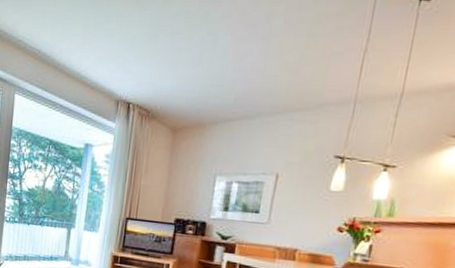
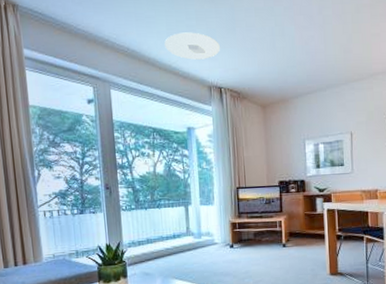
ceiling light: none [77,37,137,69] -> present [164,32,220,60]

